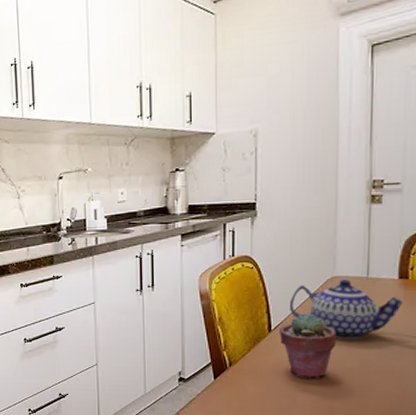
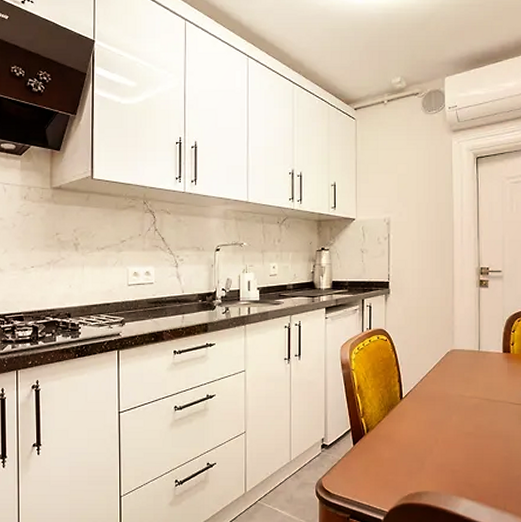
potted succulent: present [280,312,337,379] -> none [410,381,456,444]
teapot: present [290,280,404,339] -> none [418,353,507,406]

